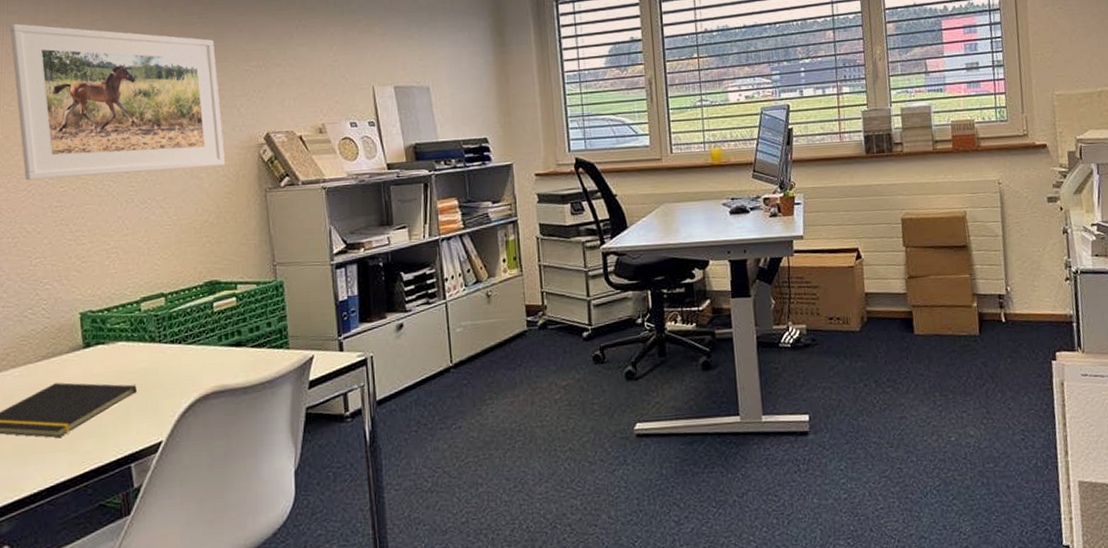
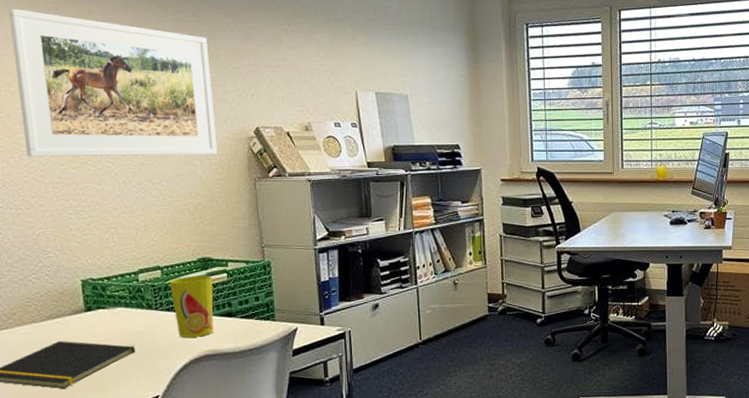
cup: none [173,300,222,373] -> present [169,275,214,338]

